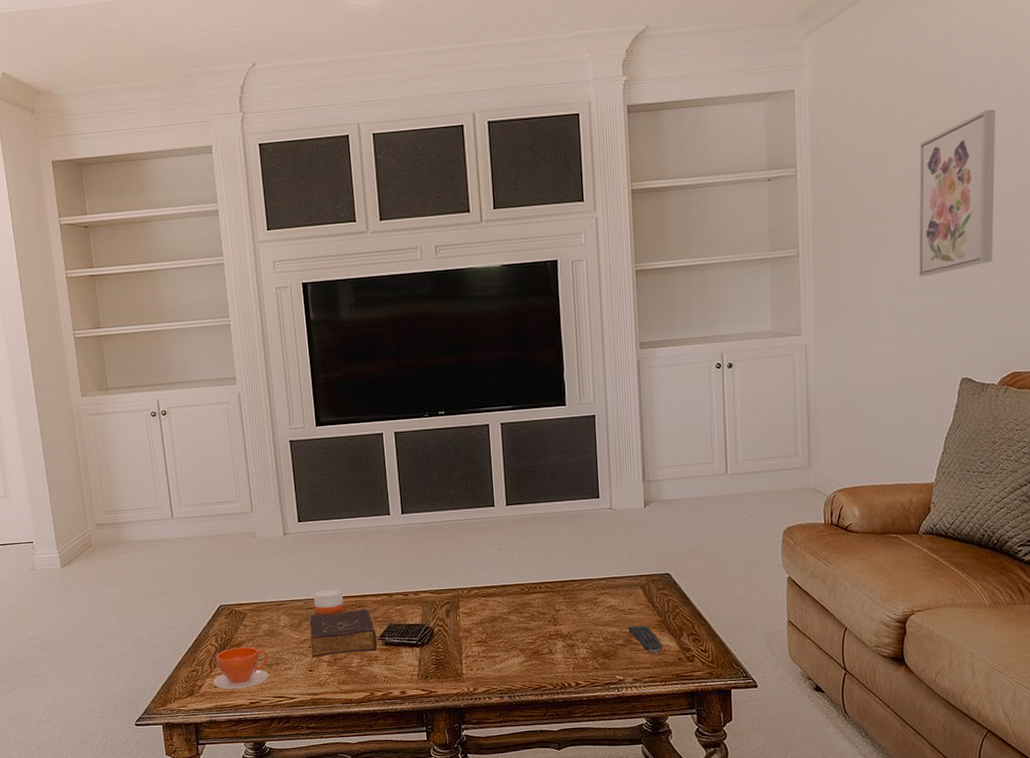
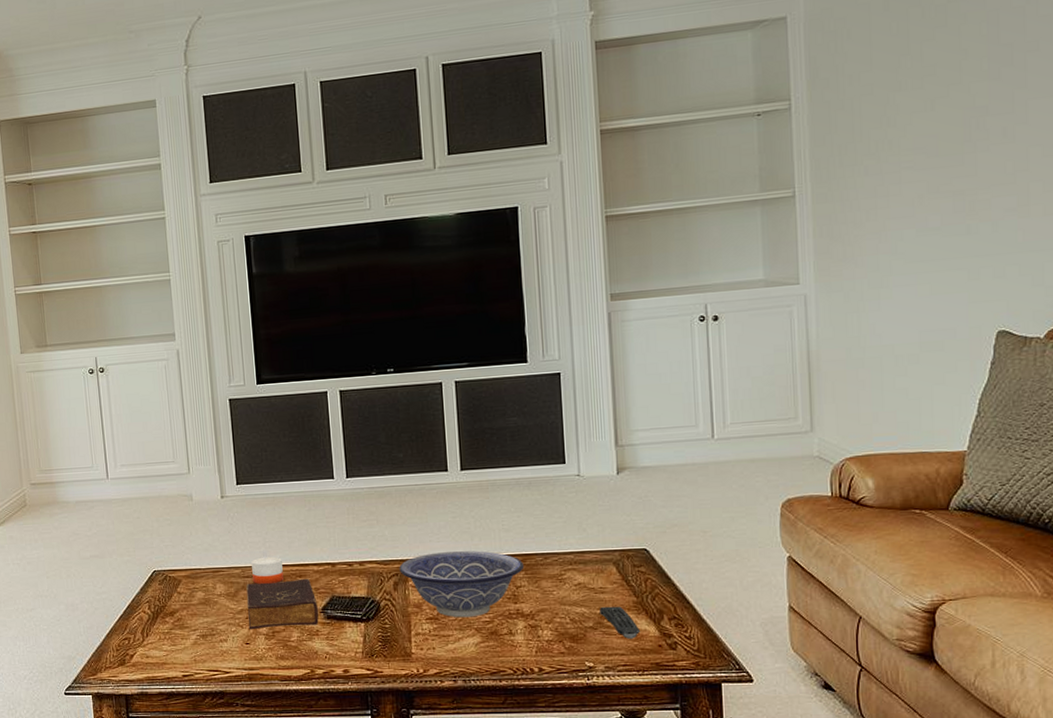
teacup: present [212,647,269,689] -> none [144,615,204,660]
decorative bowl: none [451,579,563,640] -> present [399,551,524,618]
wall art: present [918,109,995,277] -> none [938,27,1033,218]

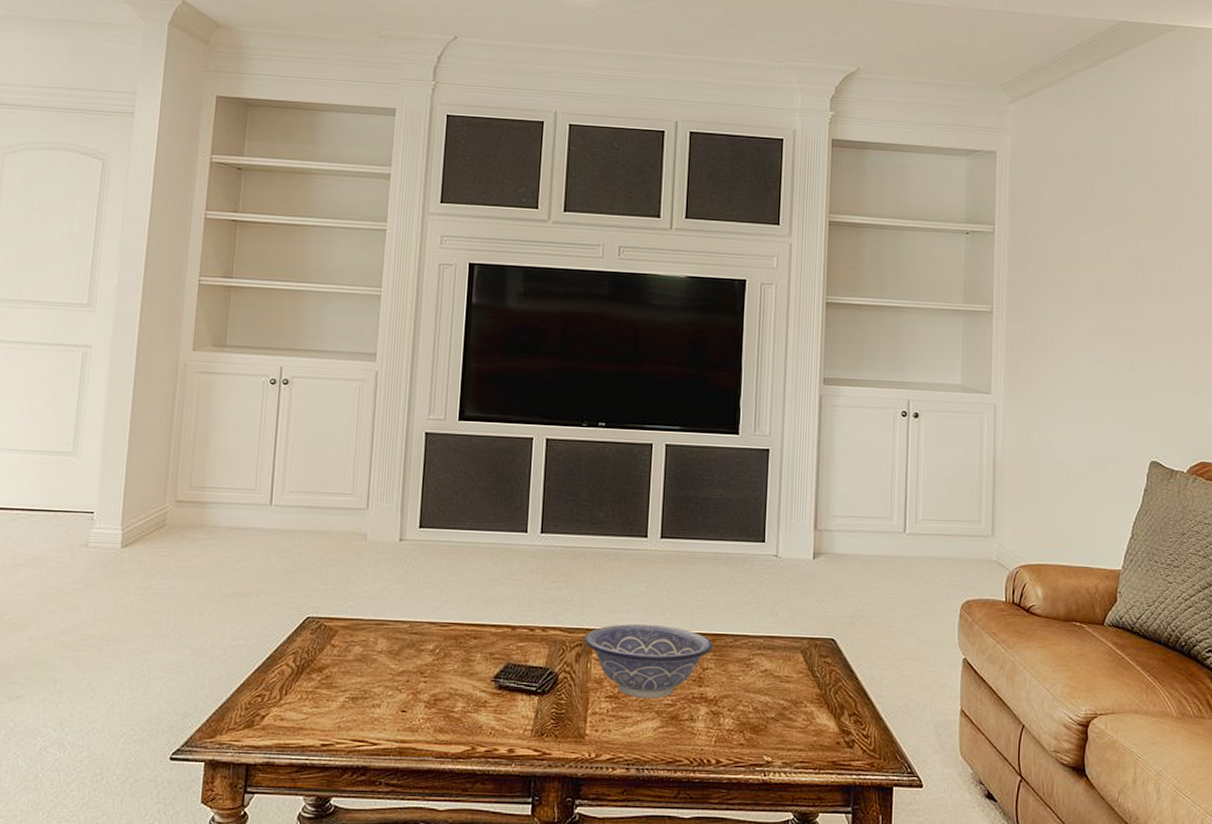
book: present [246,578,319,630] -> none [408,640,490,696]
candle: present [251,556,284,584] -> none [421,612,457,644]
remote control: present [600,606,641,639] -> none [783,697,821,734]

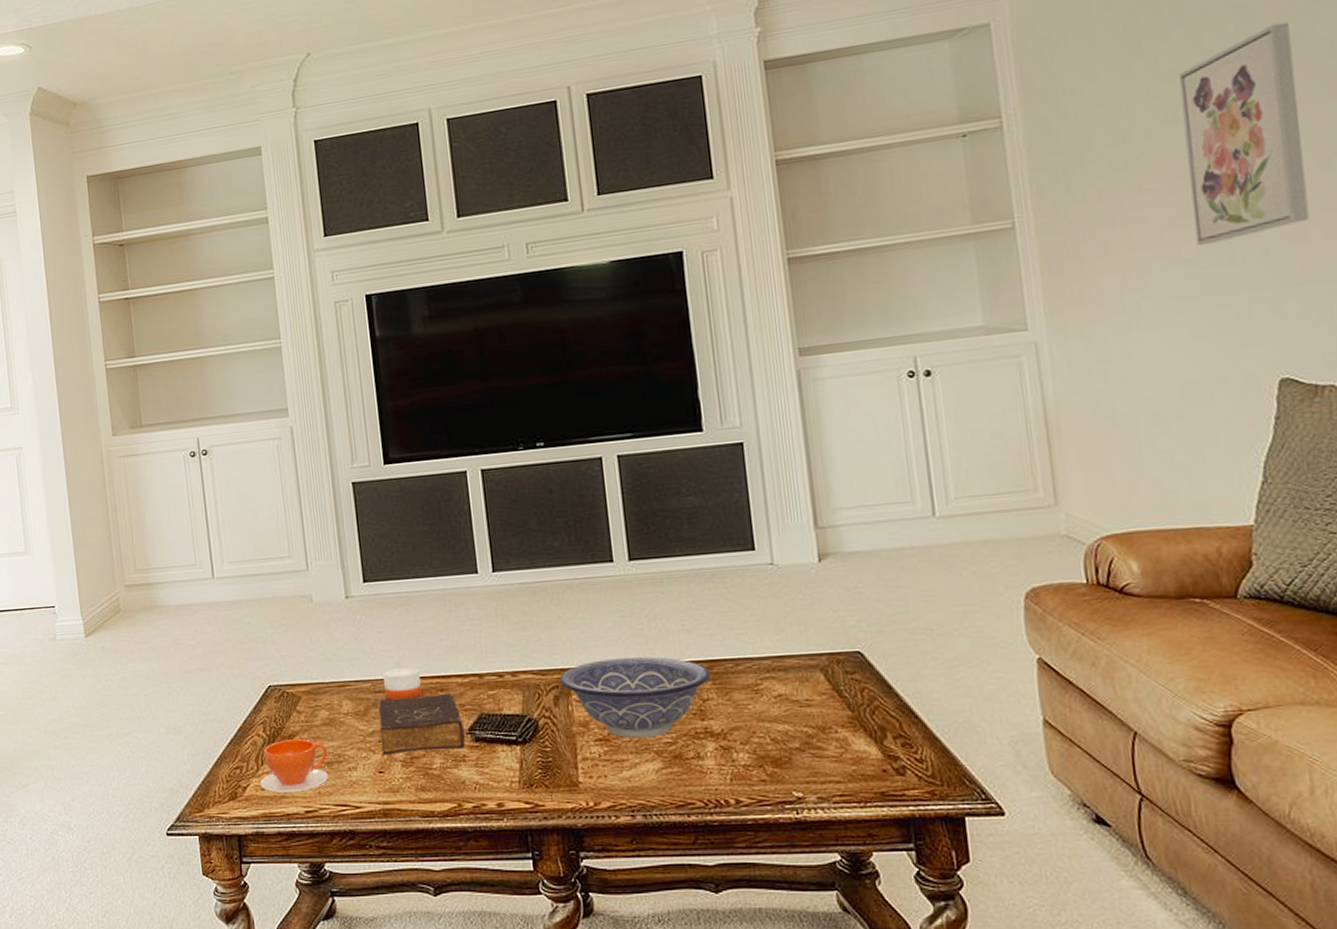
teacup: none [279,672,355,725] -> present [259,739,329,793]
book: none [408,640,490,696] -> present [378,692,466,756]
candle: none [421,612,457,644] -> present [383,667,422,700]
wall art: none [1110,199,1186,352] -> present [1179,22,1310,247]

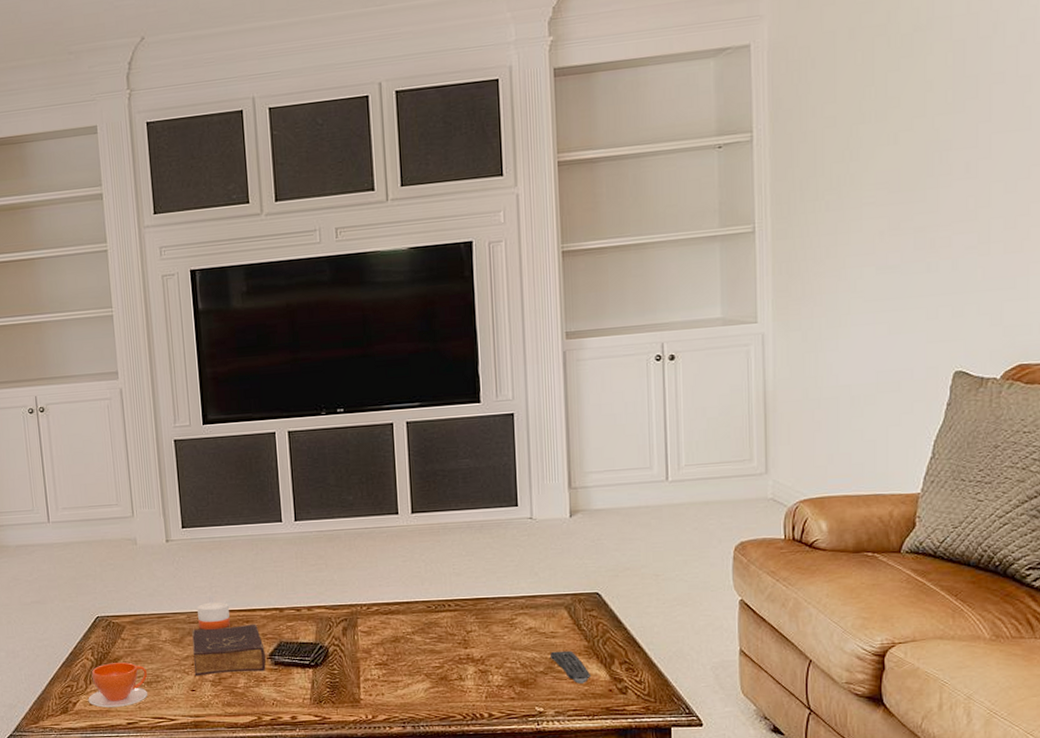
decorative bowl: present [559,657,712,739] -> none [348,595,475,663]
remote control: none [807,722,860,763] -> present [551,650,592,684]
wall art: present [1179,22,1310,247] -> none [901,58,997,255]

